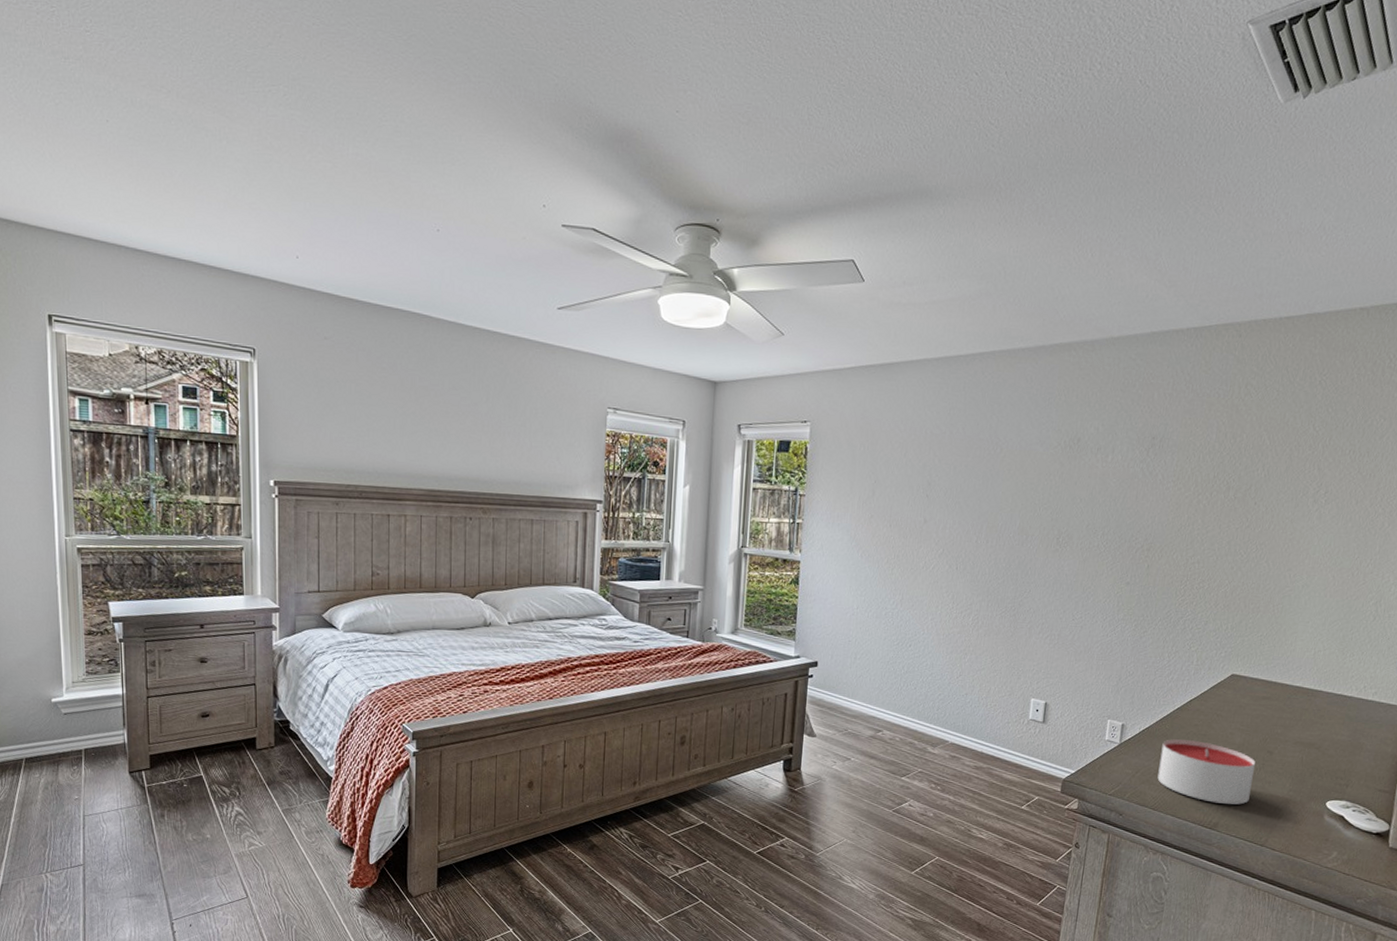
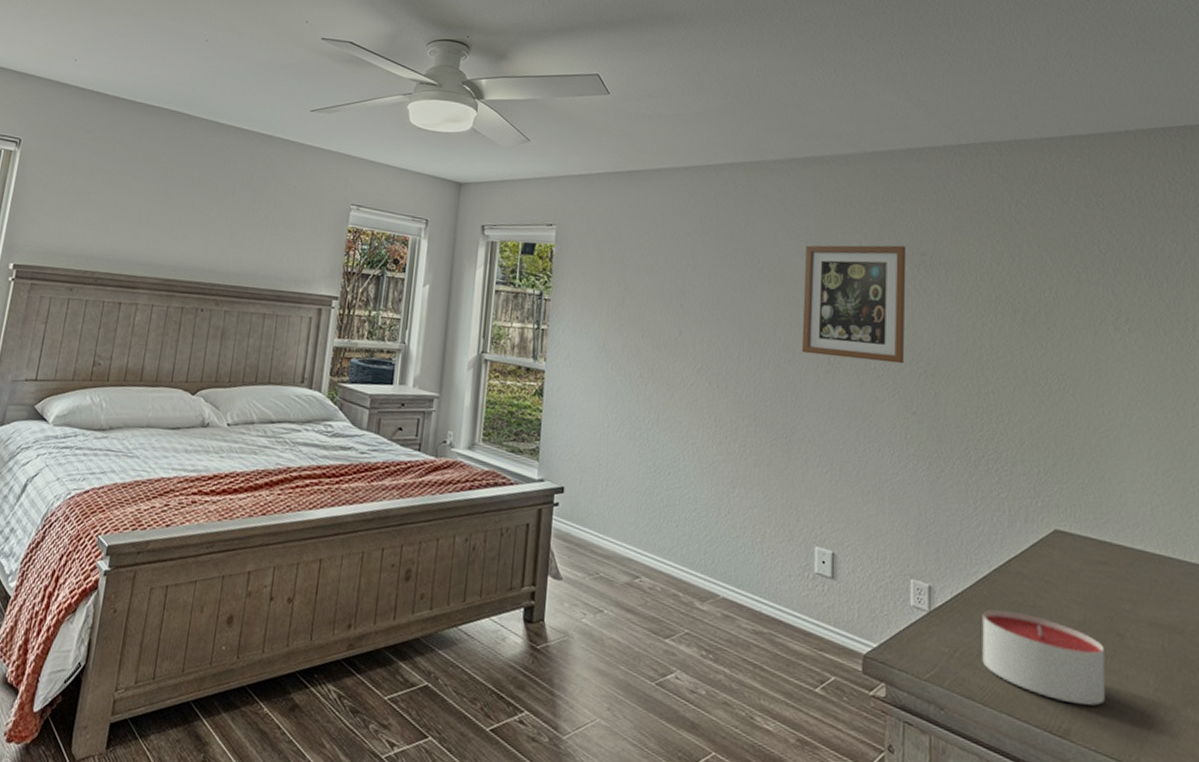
wall art: none [1034,430,1140,541] -> present [801,245,907,364]

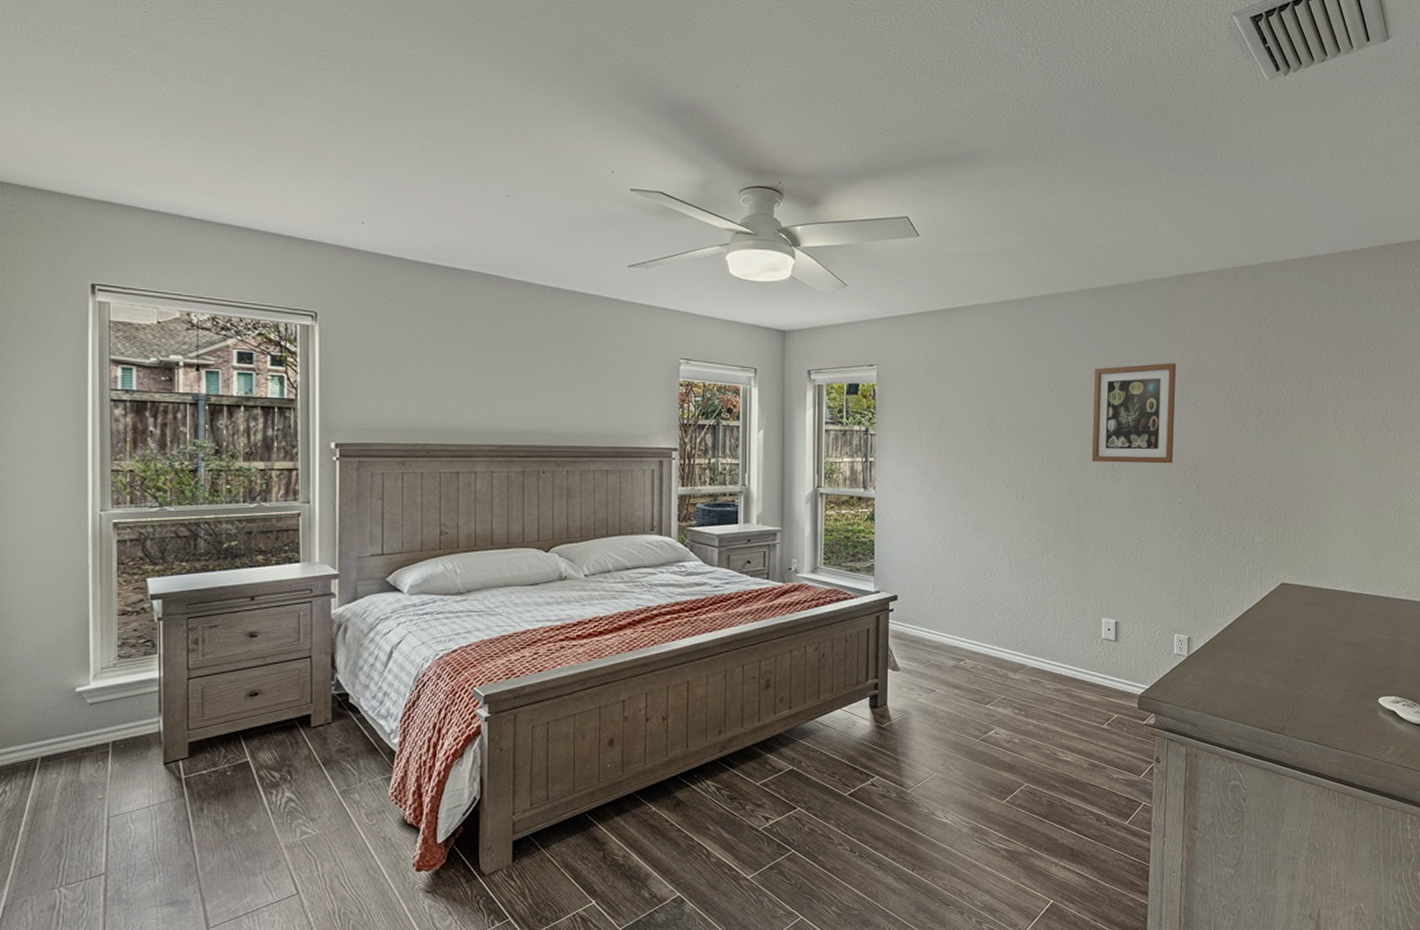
candle: present [982,609,1105,706] -> none [1225,648,1311,708]

